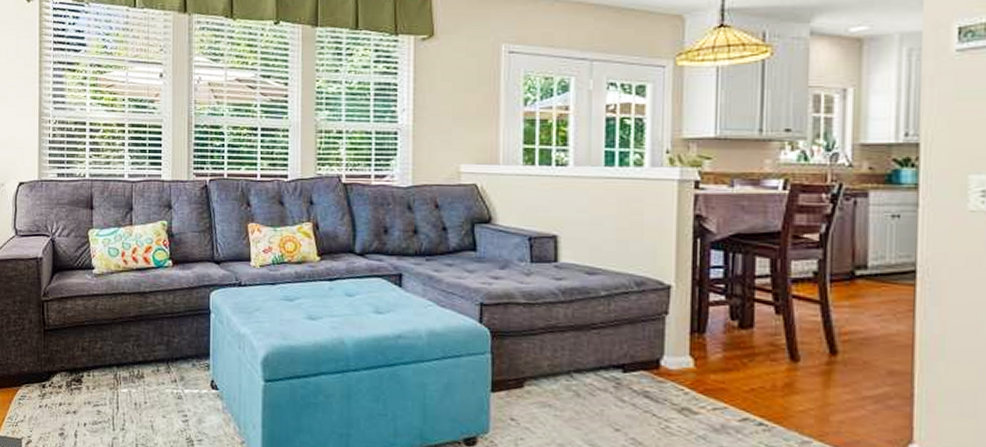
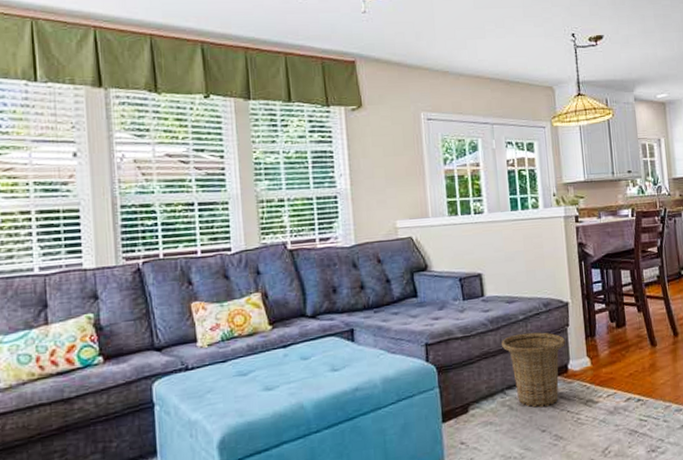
basket: none [574,312,660,404] -> present [502,332,565,408]

